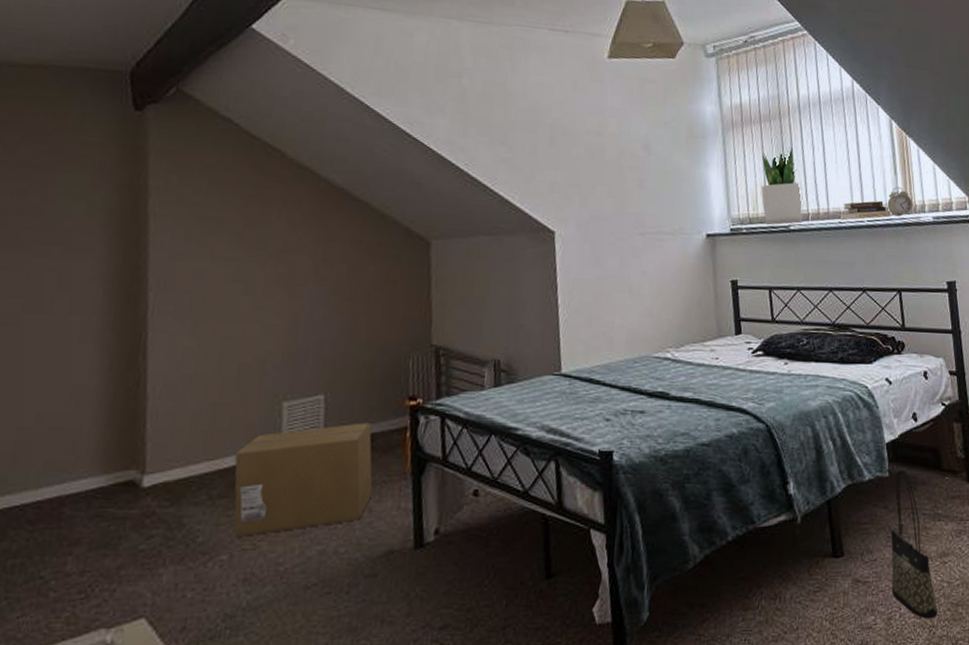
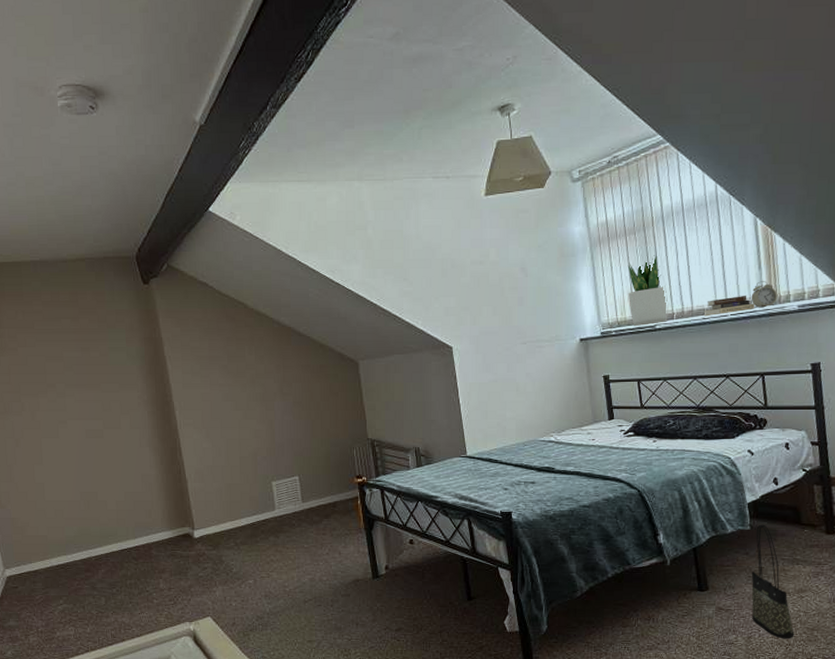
box: present [234,422,373,537] -> none [248,494,339,569]

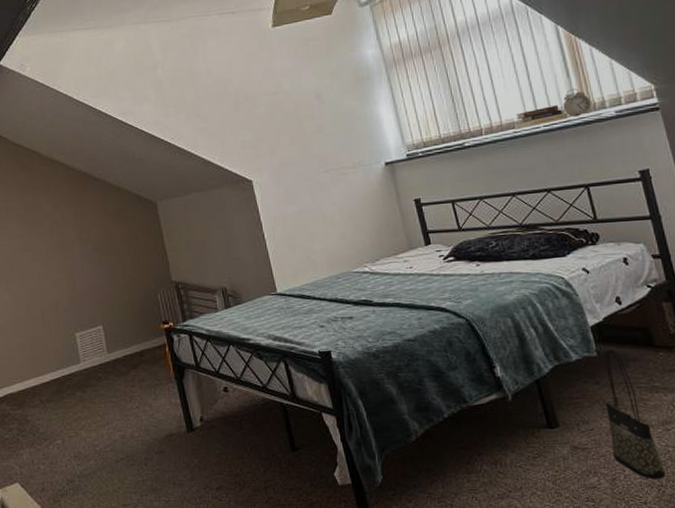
planter: present [627,255,668,327] -> none [427,71,477,146]

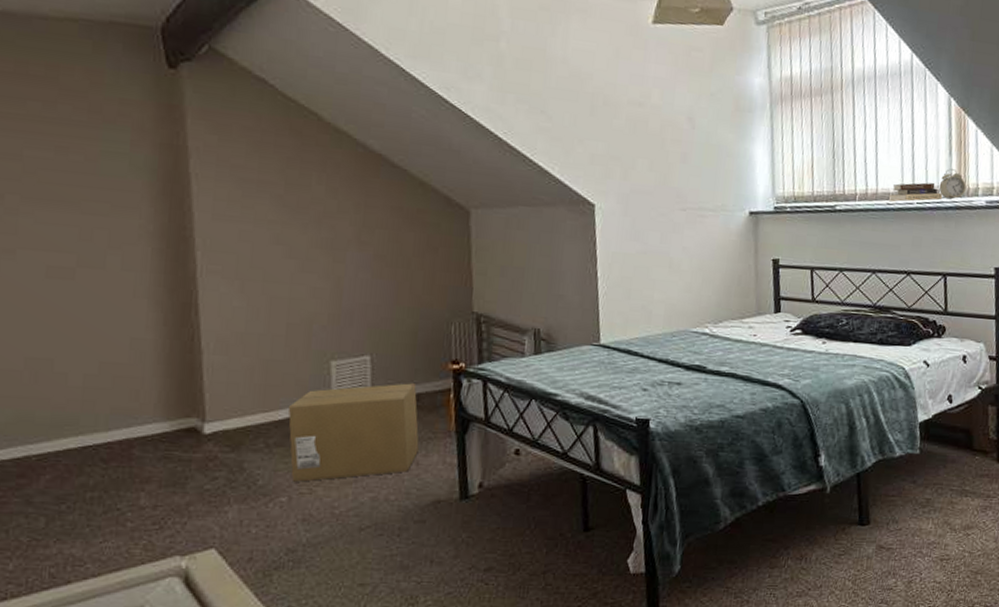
box: none [52,343,150,428] -> present [288,383,419,482]
tote bag: present [604,349,666,478] -> none [914,448,958,583]

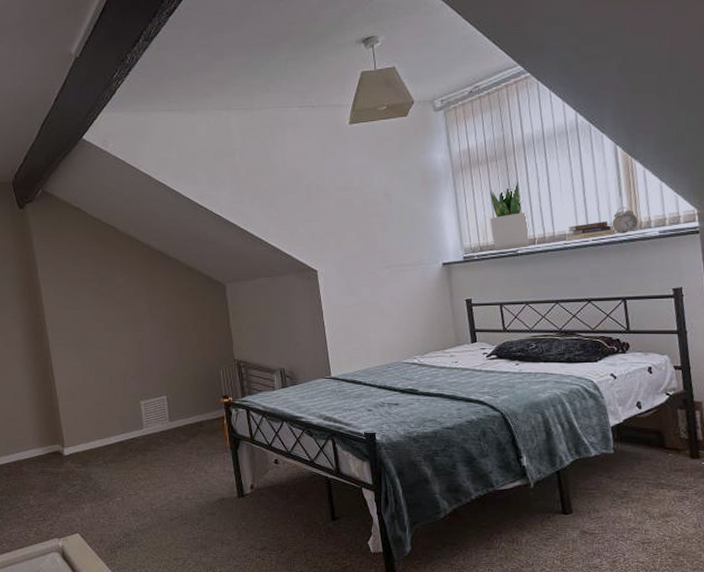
box: present [288,383,419,482] -> none [116,414,206,487]
planter: none [808,123,851,205] -> present [489,182,530,252]

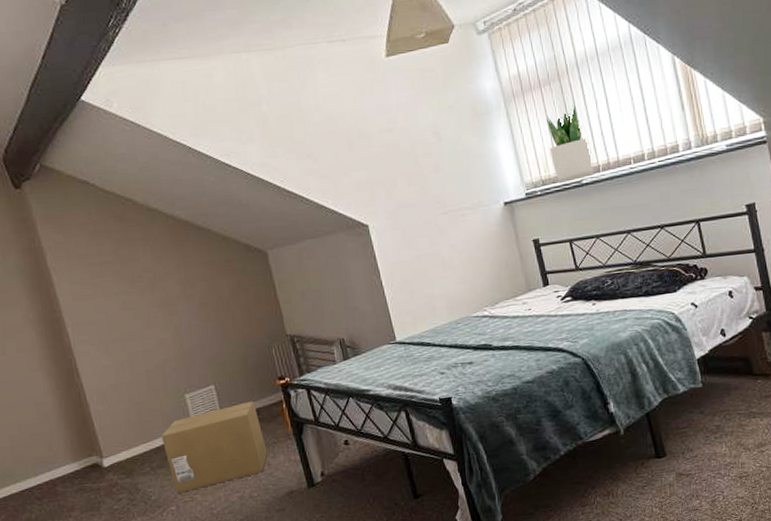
box: none [116,414,206,487] -> present [162,401,268,493]
books: present [565,220,617,242] -> none [630,138,683,166]
alarm clock: present [612,207,639,234] -> none [677,122,705,151]

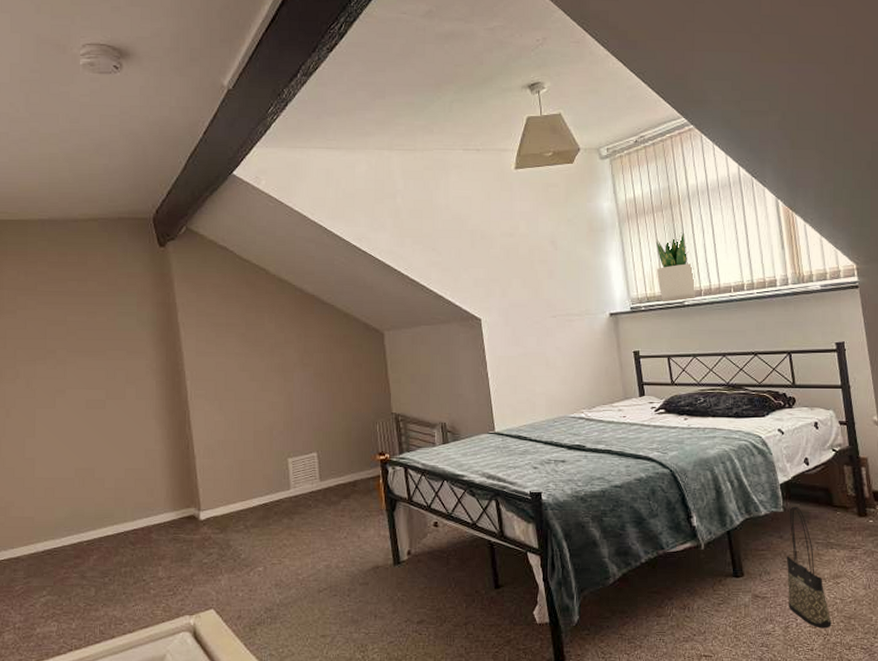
box: present [162,401,268,493] -> none [260,473,359,555]
tote bag: none [708,379,759,497] -> present [786,506,832,627]

